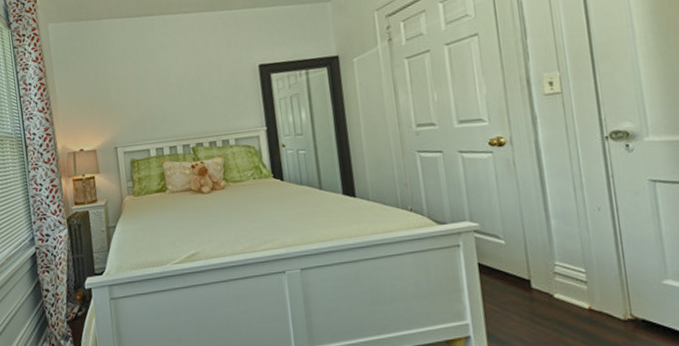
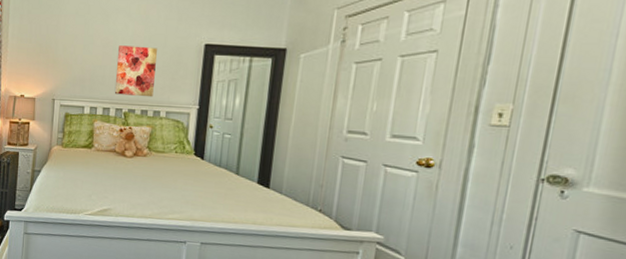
wall art: none [173,76,218,131] -> present [114,45,157,97]

